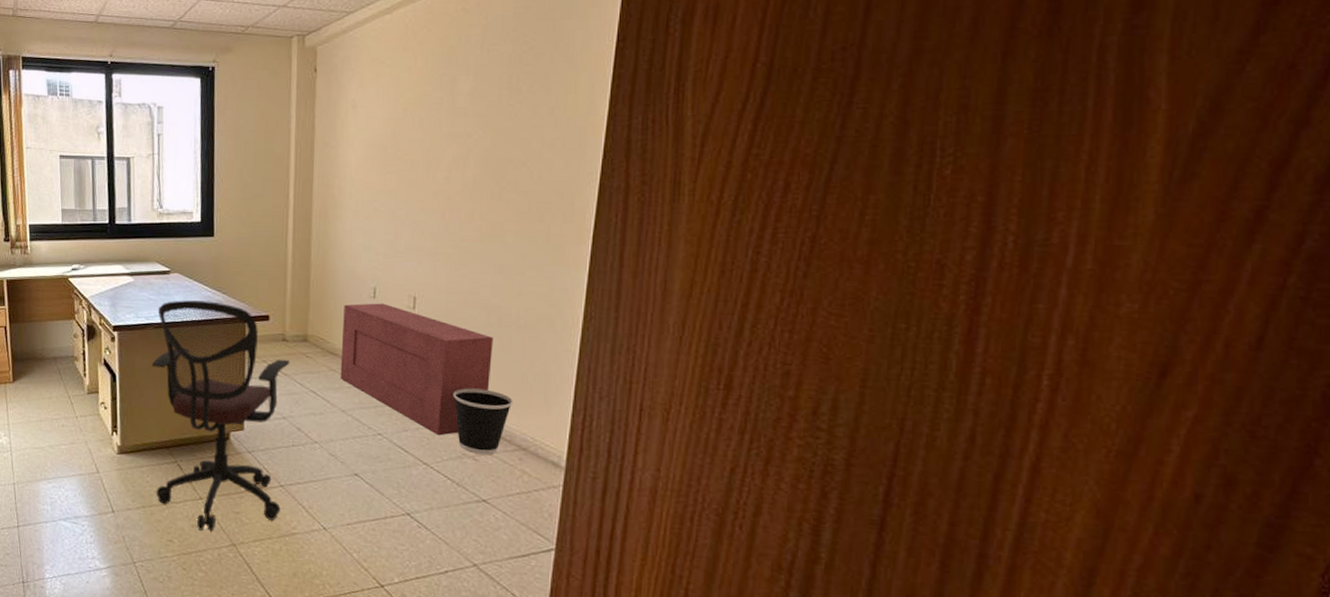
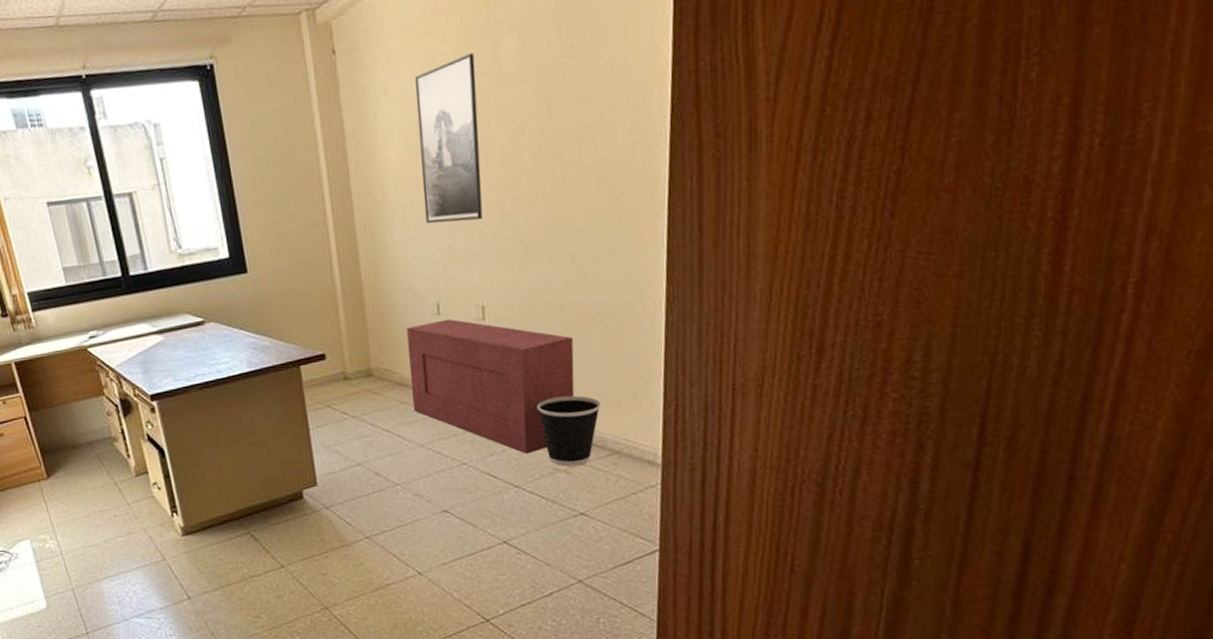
office chair: present [152,300,290,531] -> none [197,348,370,600]
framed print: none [374,87,434,223] -> present [414,53,483,224]

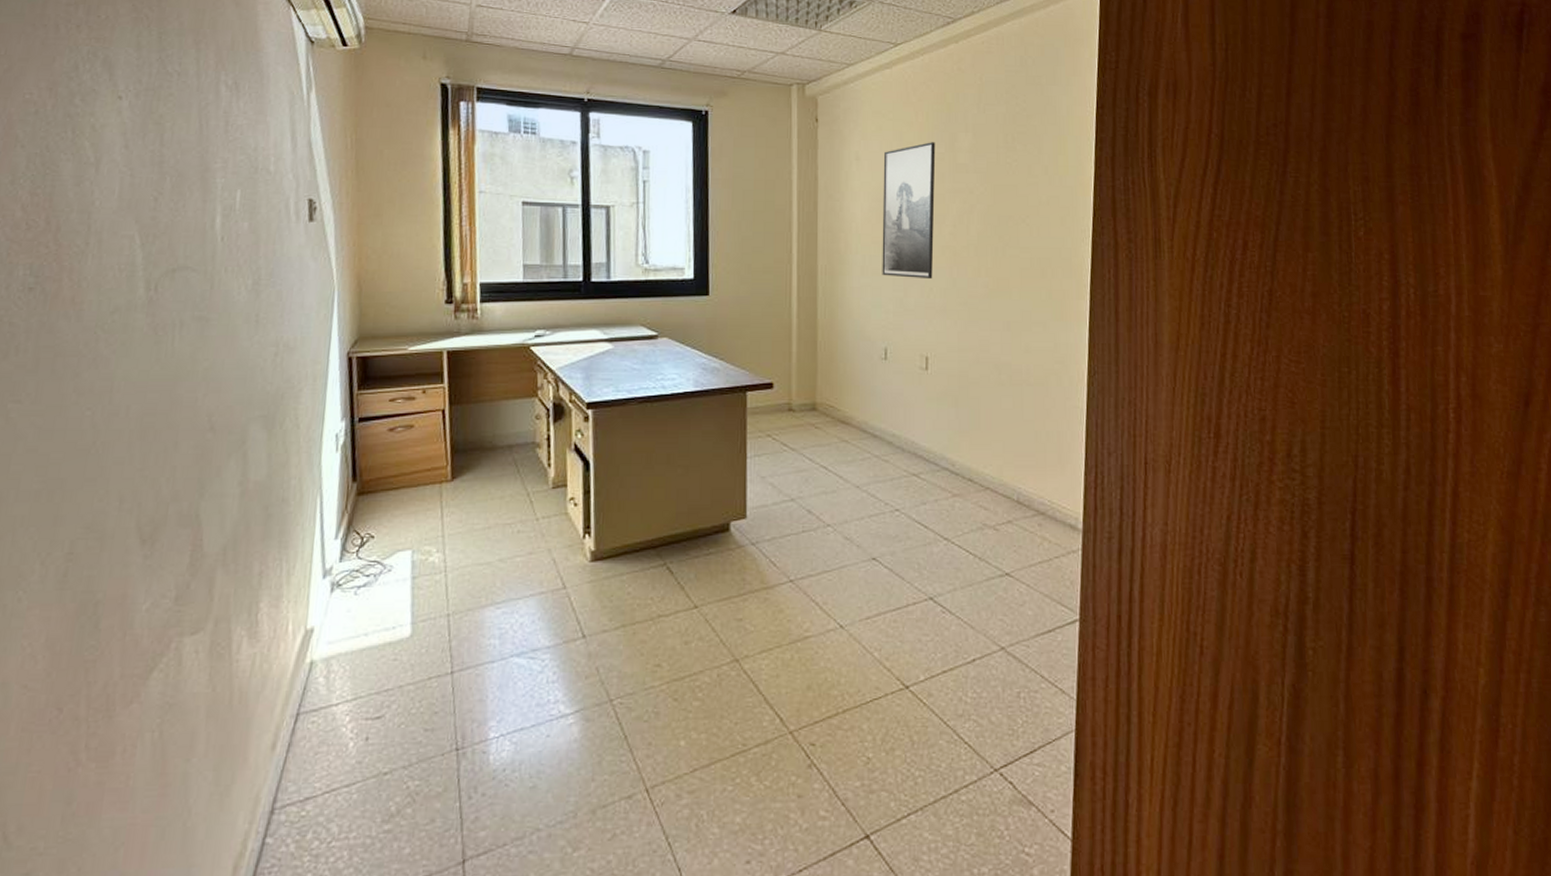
storage cabinet: present [406,319,575,454] -> none [852,365,1006,506]
wastebasket: present [537,395,601,467] -> none [970,452,1029,524]

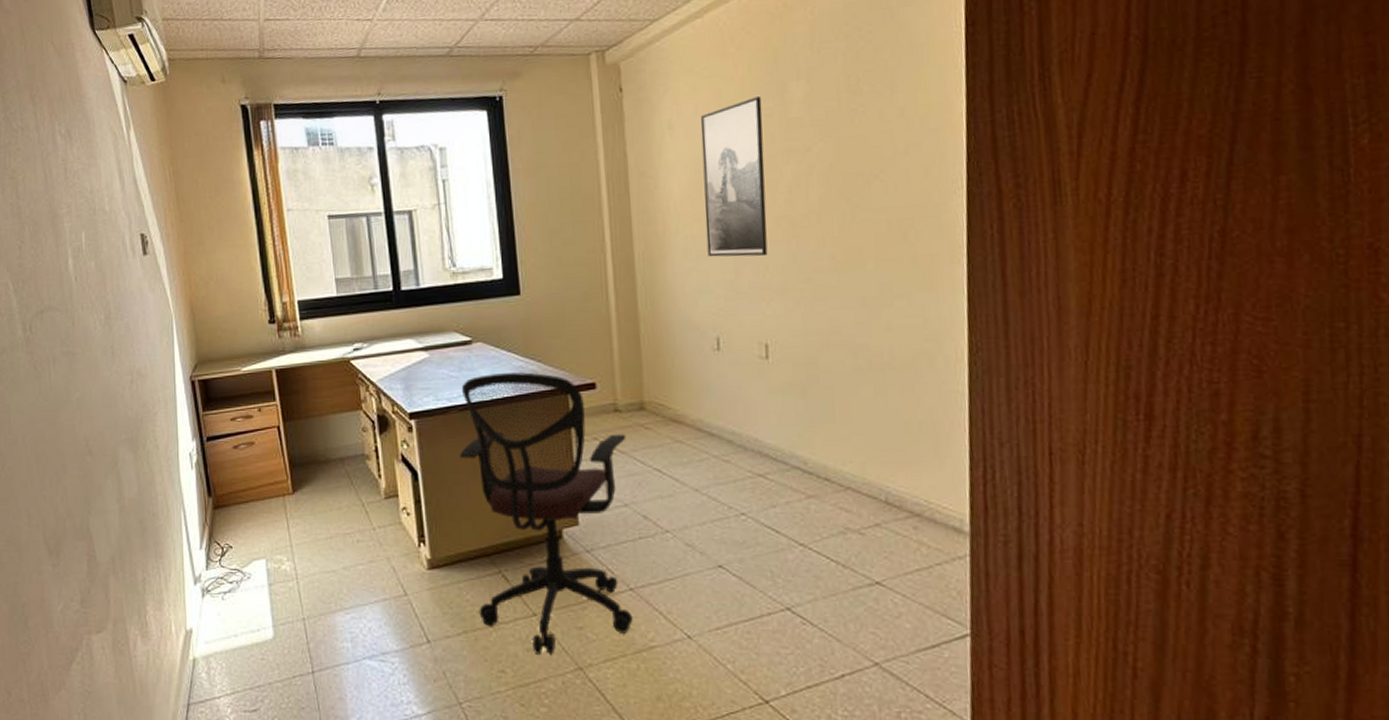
office chair: none [635,369,798,647] -> present [460,372,633,654]

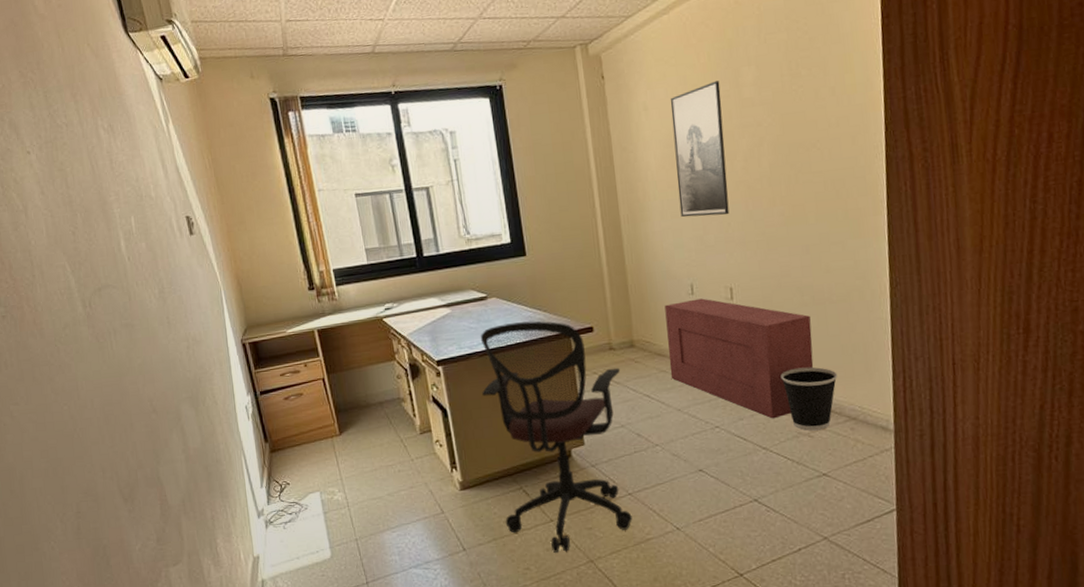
storage cabinet: none [683,355,868,509] -> present [664,298,814,419]
wastebasket: none [825,447,898,527] -> present [780,367,838,431]

